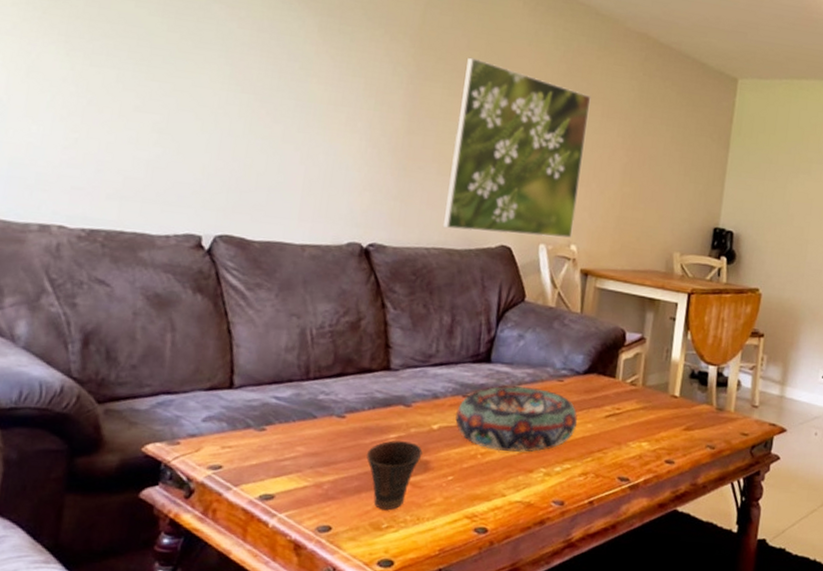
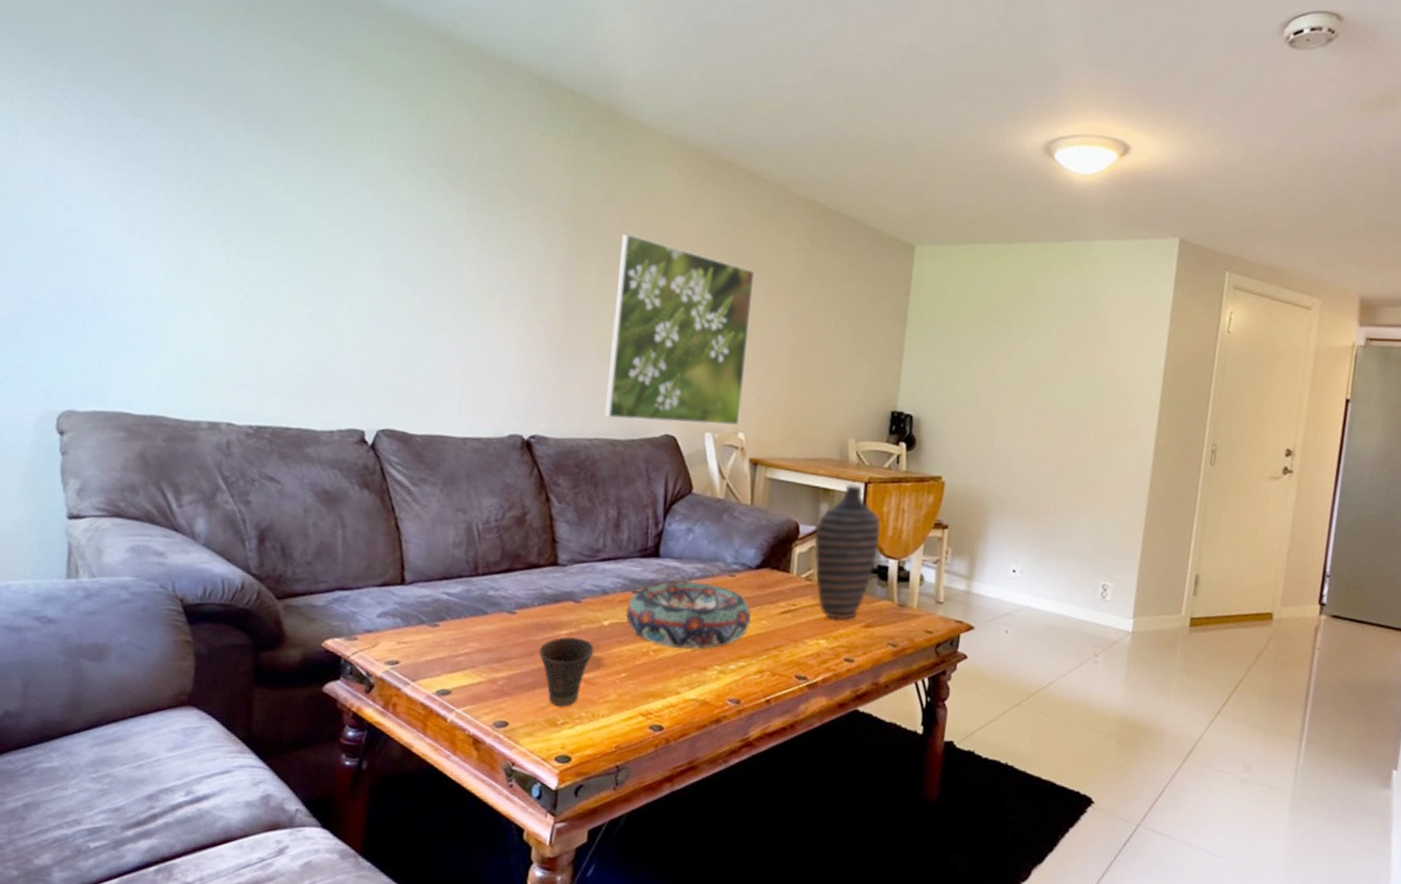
decorative vase: none [639,295,703,424] -> present [813,484,882,620]

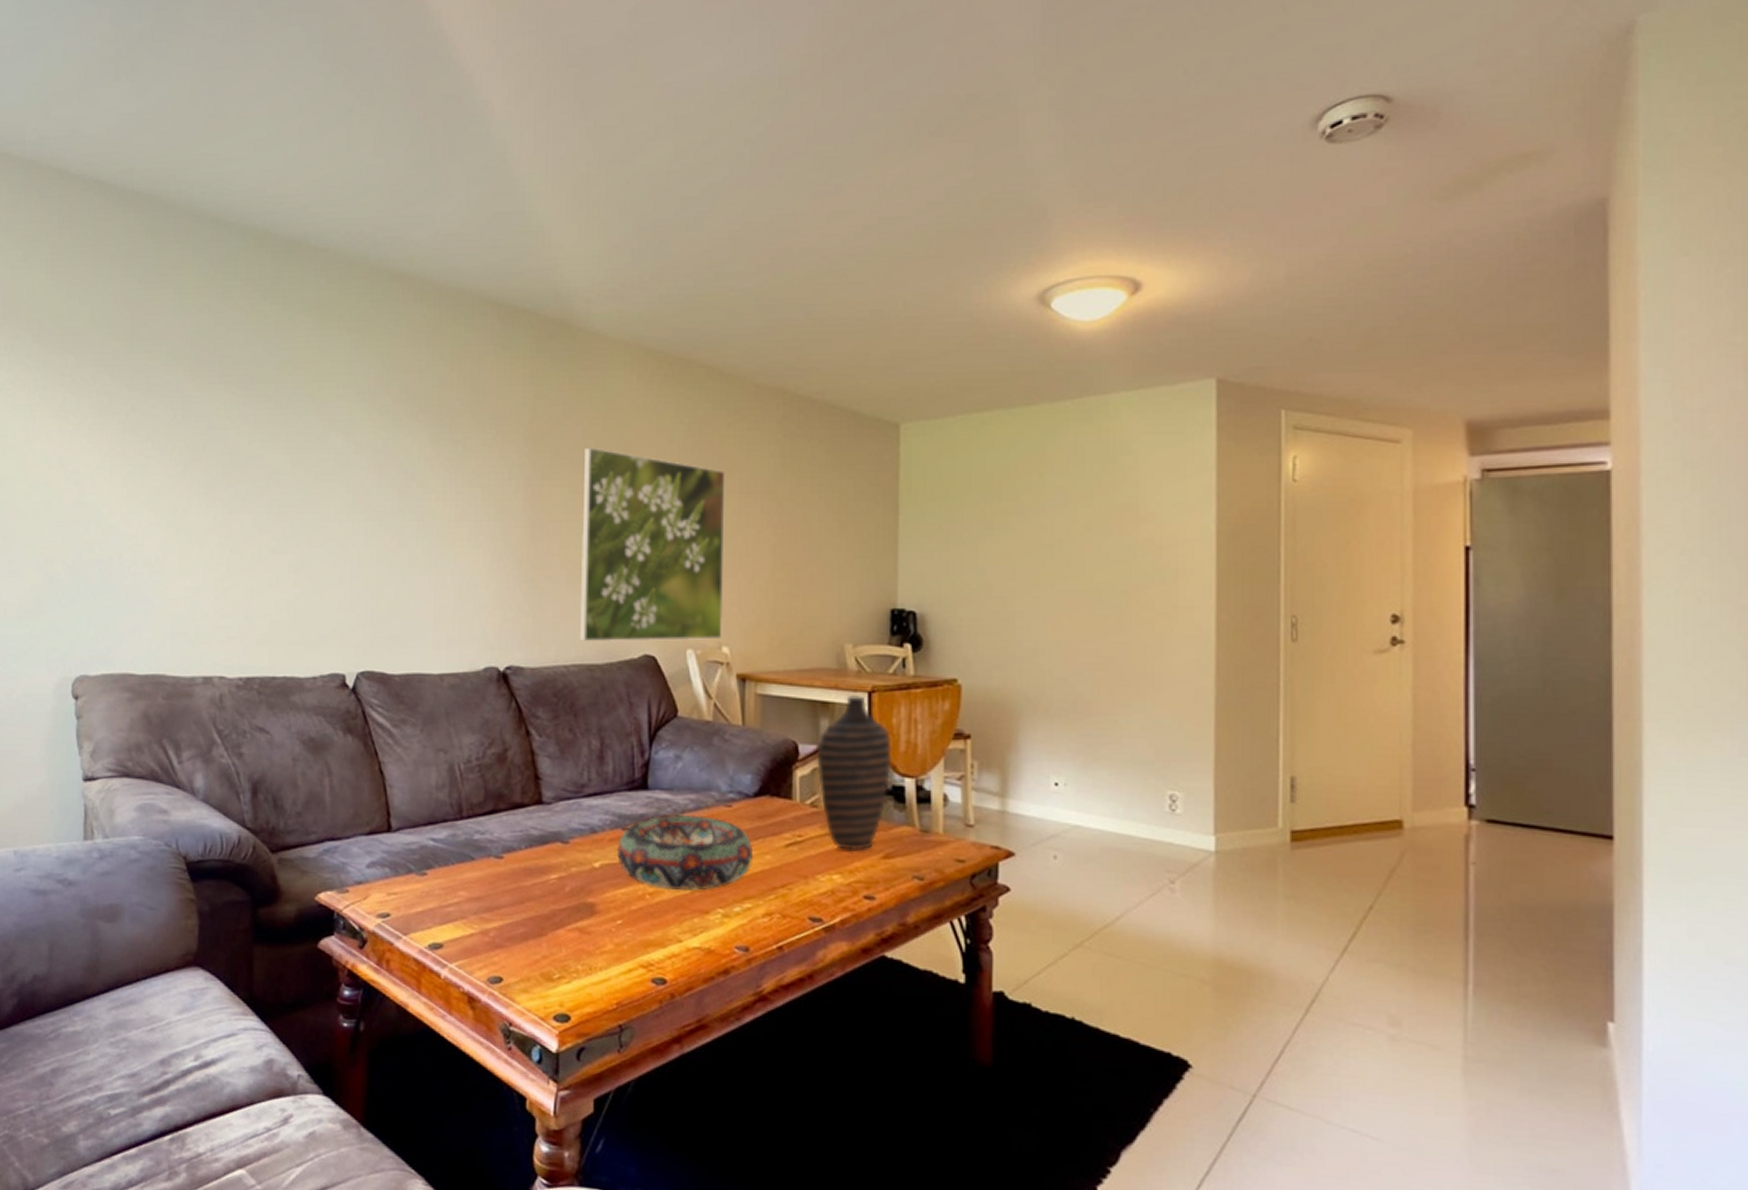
cup: present [539,637,594,706] -> none [530,882,587,958]

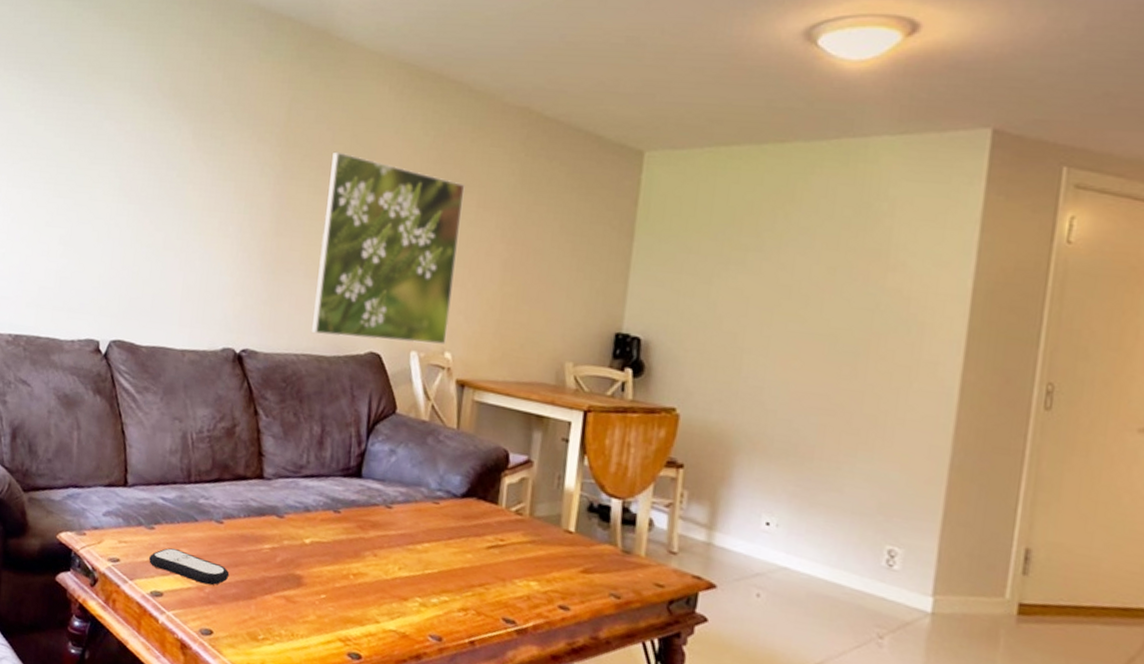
remote control: none [424,893,515,928] -> present [149,548,230,585]
decorative bowl: present [616,814,754,892] -> none [326,504,456,579]
decorative vase: present [817,695,892,851] -> none [525,412,603,563]

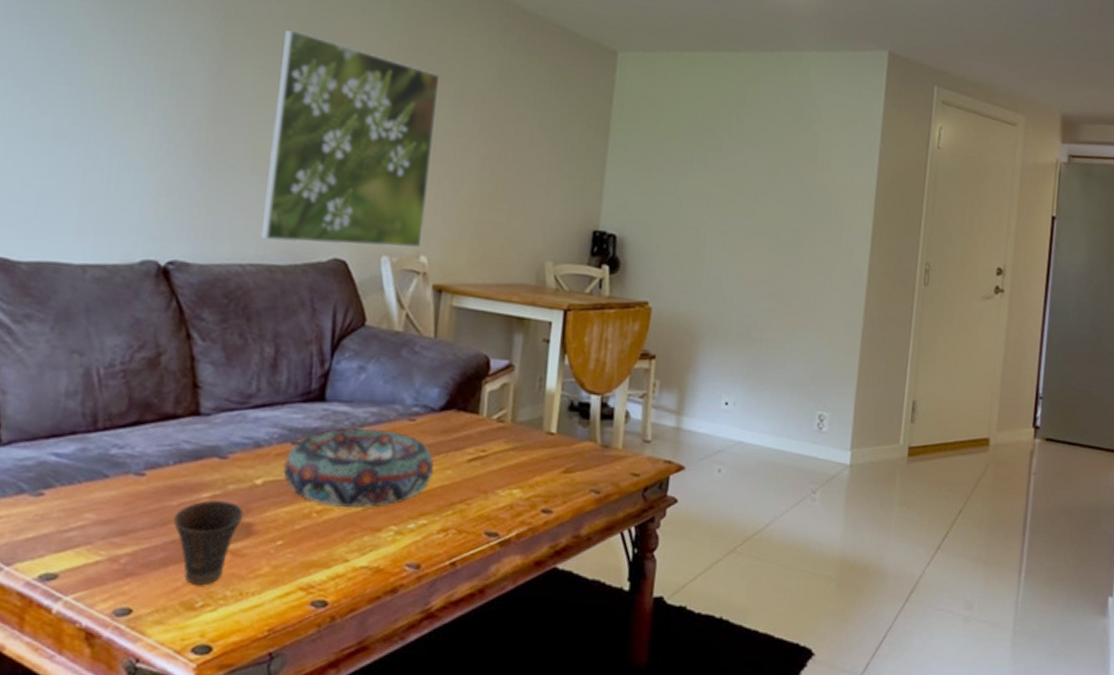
remote control: present [149,548,230,585] -> none [36,516,155,554]
cup: none [243,551,296,622] -> present [174,501,244,584]
decorative bowl: none [326,504,456,579] -> present [282,427,435,509]

